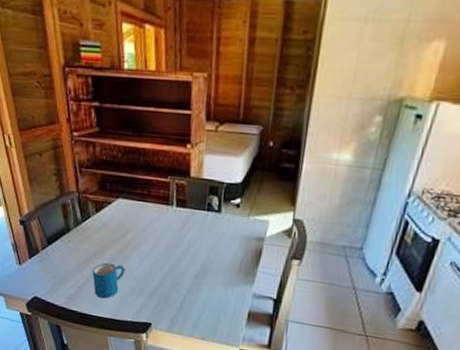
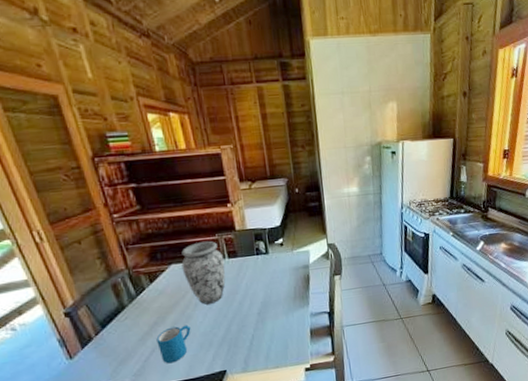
vase: none [128,181,172,251] -> present [181,240,226,305]

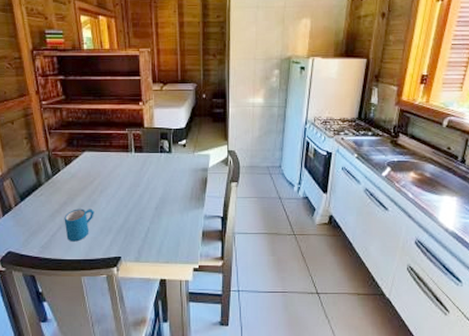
vase: present [181,240,226,305] -> none [93,134,131,192]

